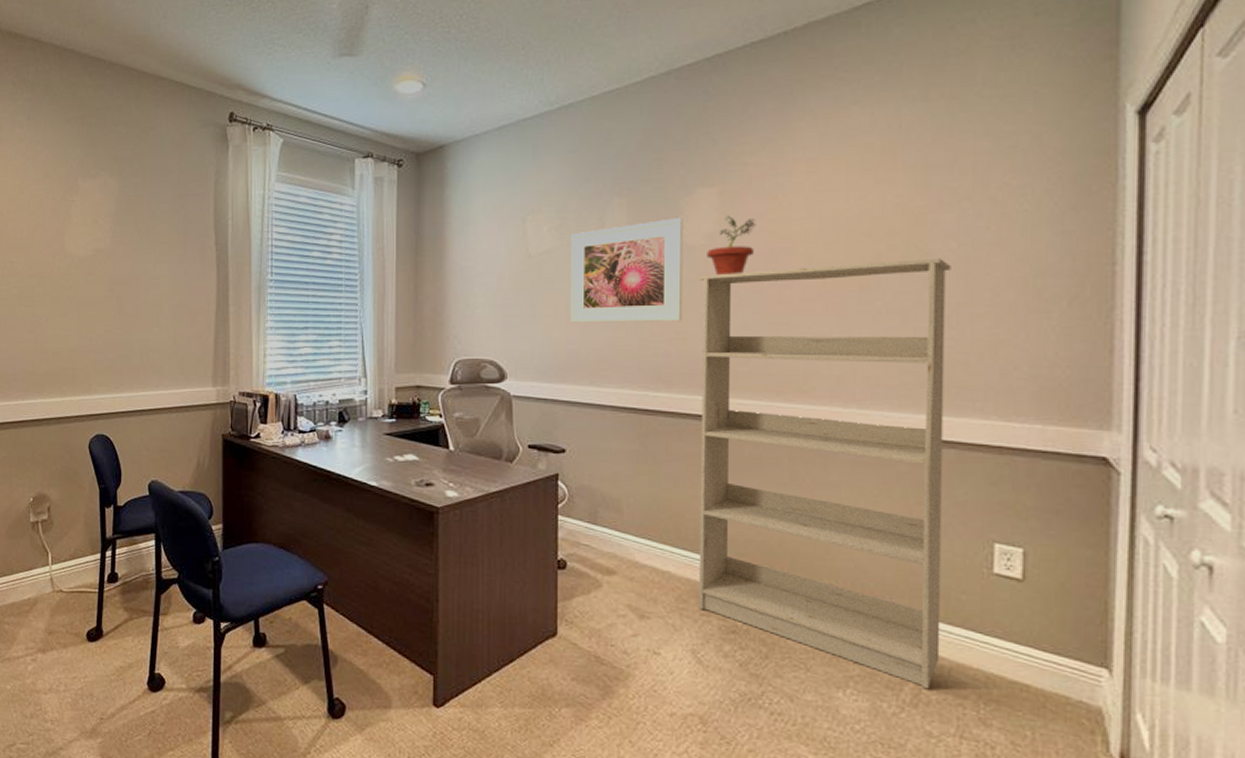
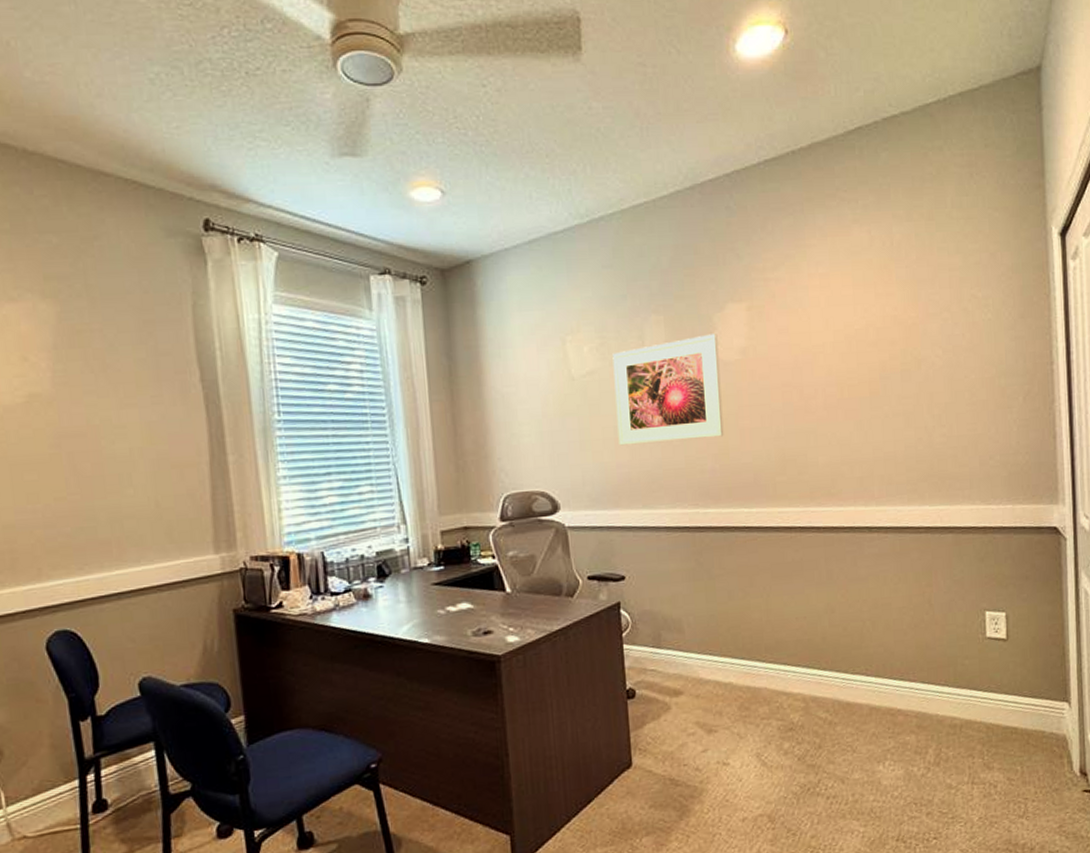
bookcase: present [698,258,951,690] -> none [735,364,953,748]
potted plant: present [707,215,757,276] -> none [741,330,783,390]

